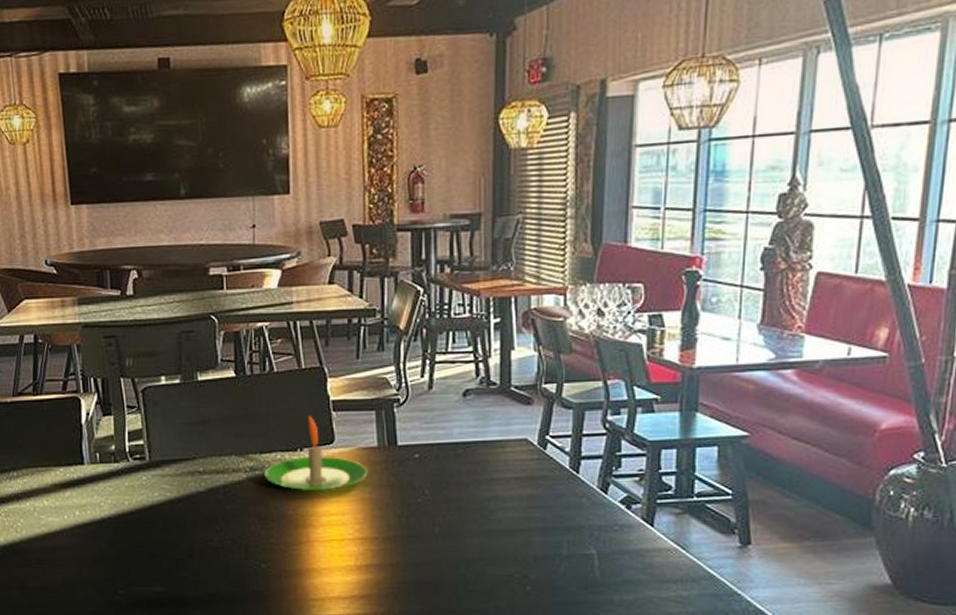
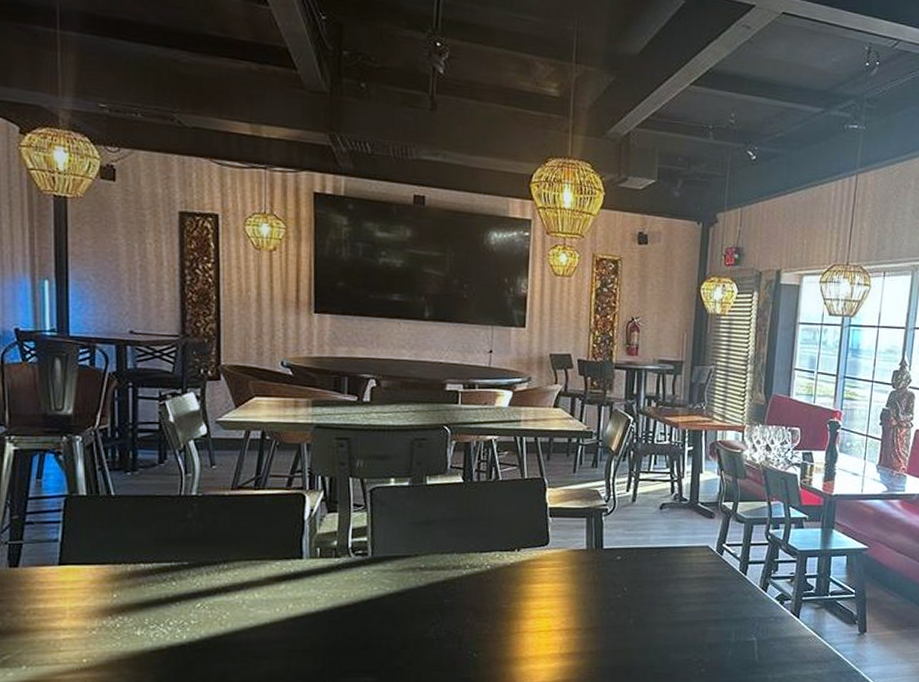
candle: present [264,415,368,492] -> none [483,520,577,587]

